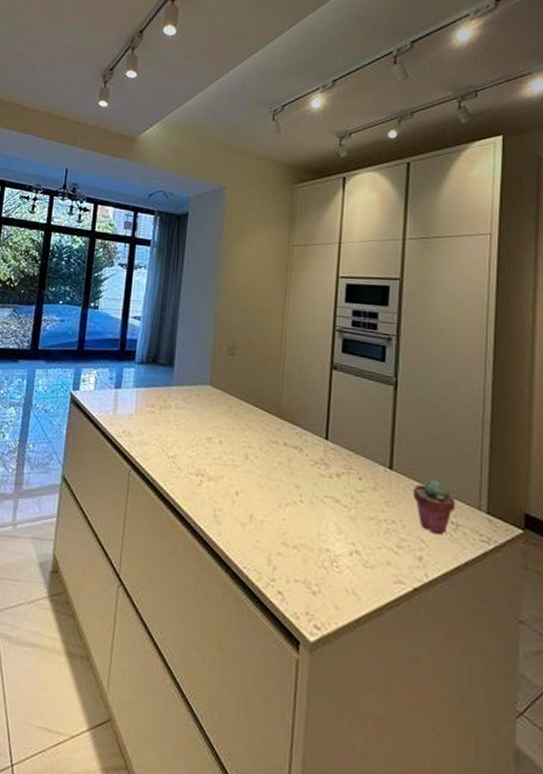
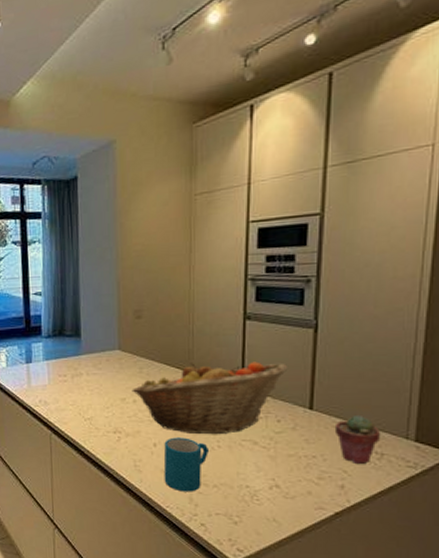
fruit basket: none [219,407,371,488] -> present [132,361,288,435]
mug: none [243,486,292,552] -> present [163,437,210,492]

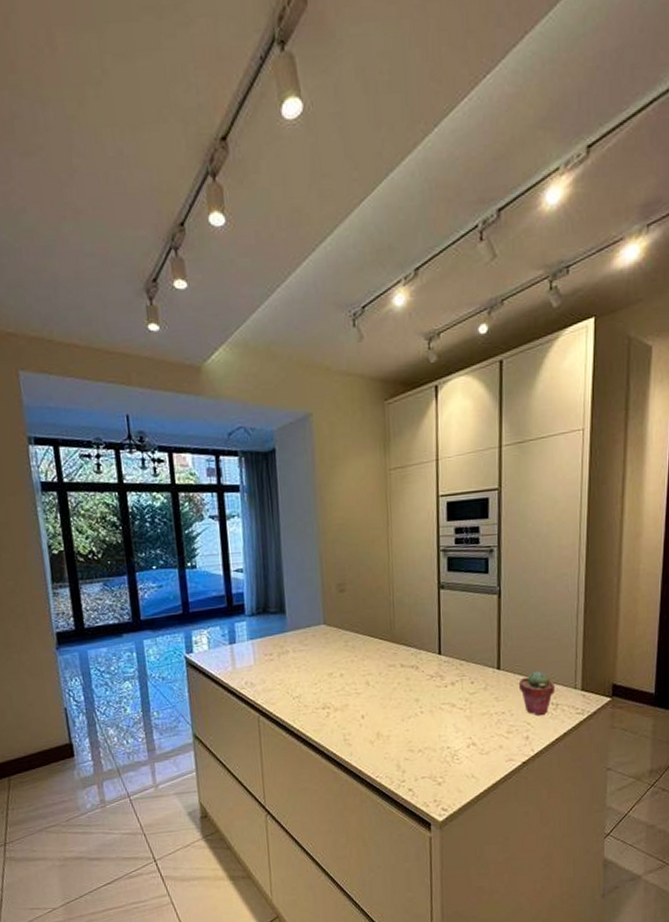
fruit basket: present [132,361,288,435] -> none [338,628,478,703]
mug: present [163,437,210,492] -> none [371,706,414,761]

